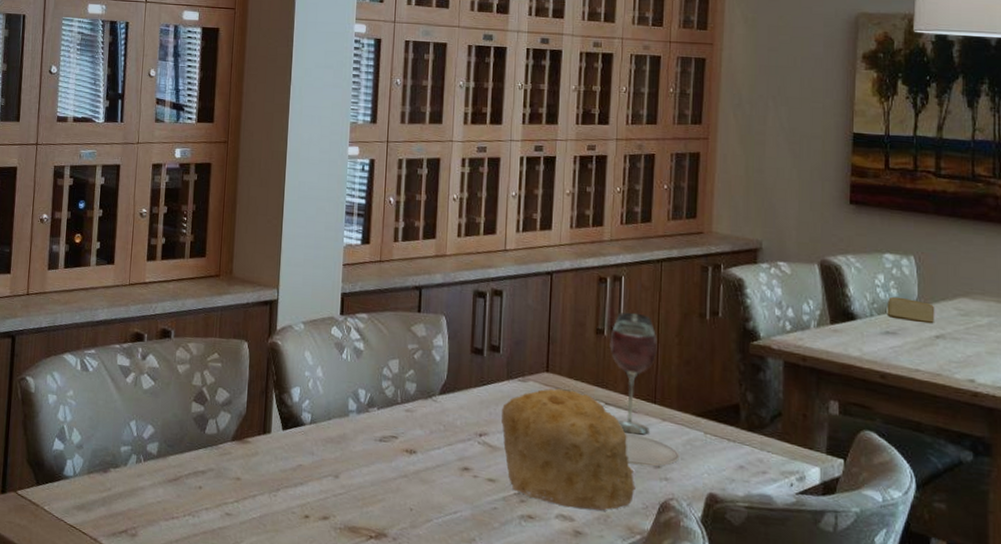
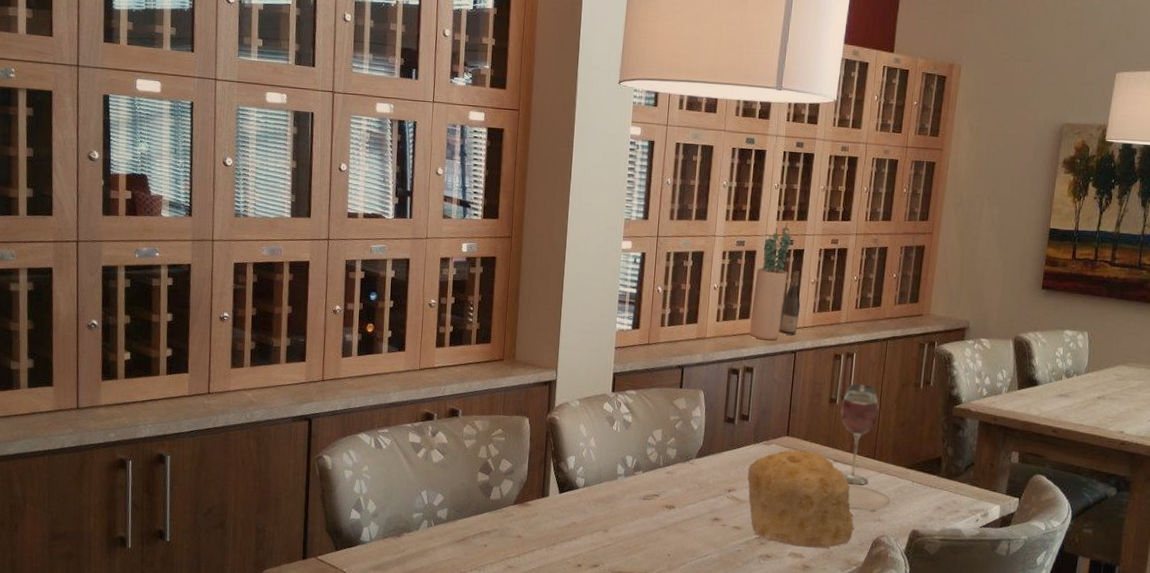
vase: none [495,125,541,260] -> present [749,222,792,341]
wine bottle: none [531,179,555,255] -> present [779,270,801,336]
cheese: present [886,296,935,324] -> none [1062,365,1100,388]

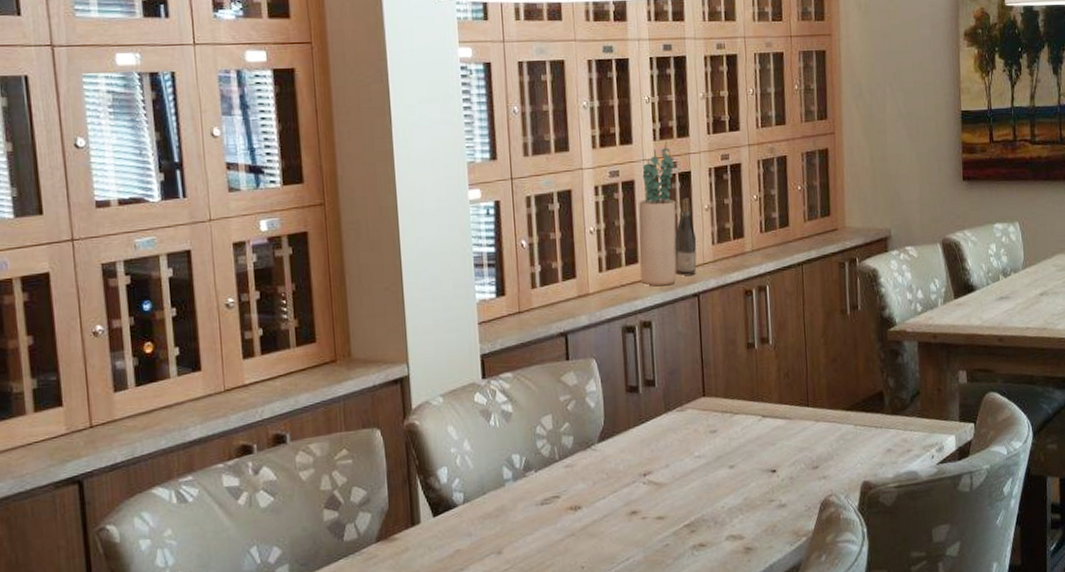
cheese: present [747,449,854,548] -> none [663,410,798,527]
wineglass: present [840,383,880,485] -> none [760,320,806,441]
plate: present [848,483,891,510] -> none [783,440,834,471]

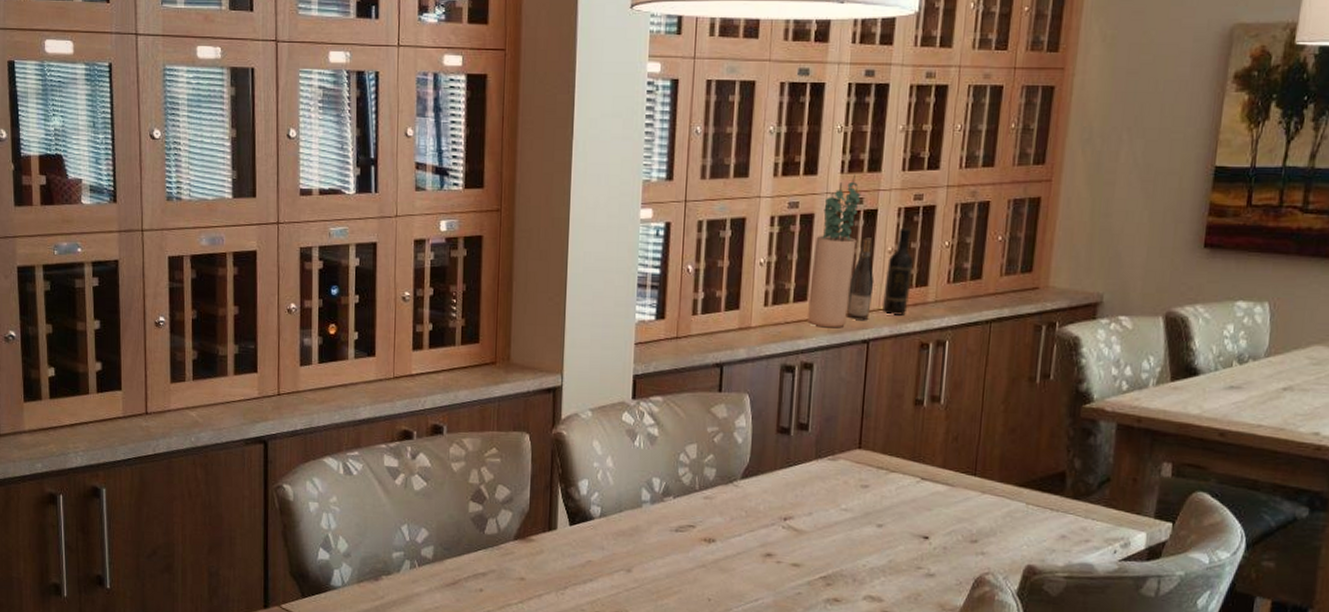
wine bottle: none [705,186,729,268] -> present [882,227,914,316]

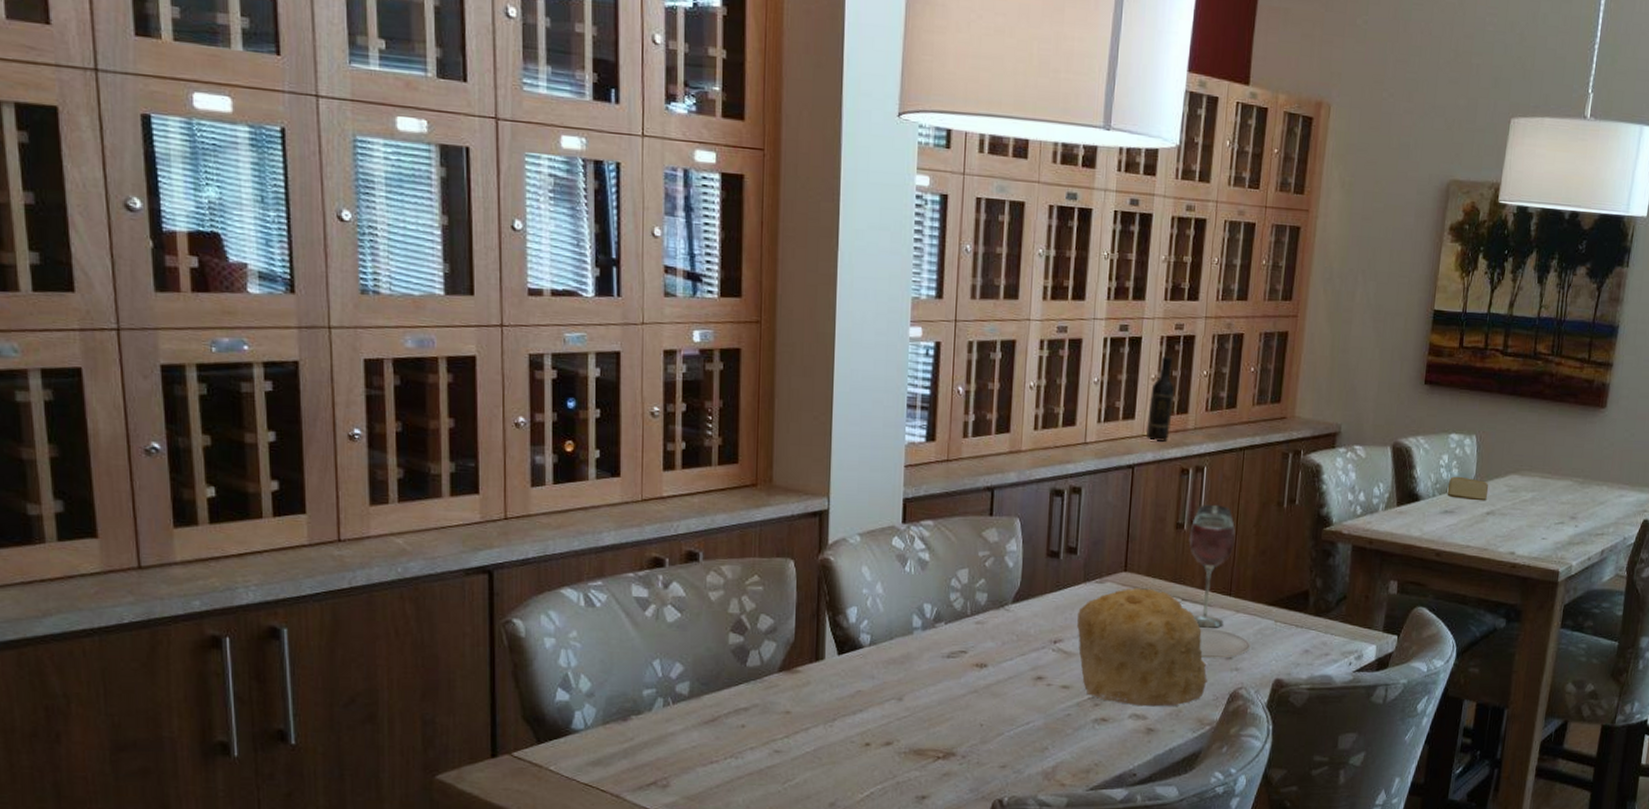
vase: present [806,174,861,328] -> none [1075,301,1127,453]
cheese: none [808,466,950,590] -> present [1077,588,1207,707]
wine bottle: present [846,236,875,321] -> none [1112,363,1139,446]
wineglass: none [929,379,981,509] -> present [1189,504,1236,628]
plate: none [940,507,998,541] -> present [1199,626,1250,658]
cheese: none [1232,348,1286,376] -> present [1447,476,1489,501]

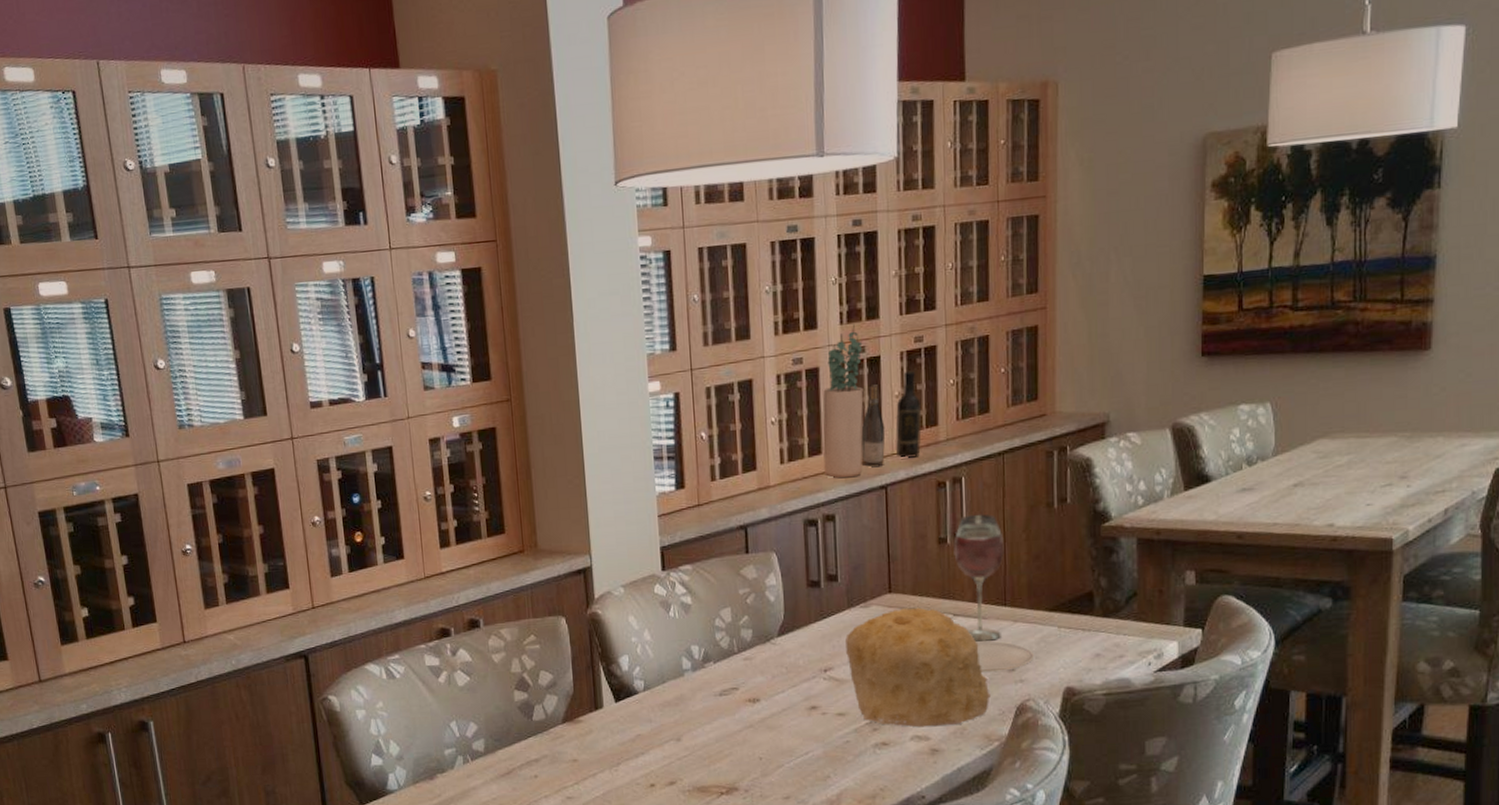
vase: none [1075,301,1127,453] -> present [823,324,864,479]
wine bottle: none [1112,363,1139,446] -> present [861,383,886,468]
cheese: present [1447,476,1489,501] -> none [1242,449,1293,474]

